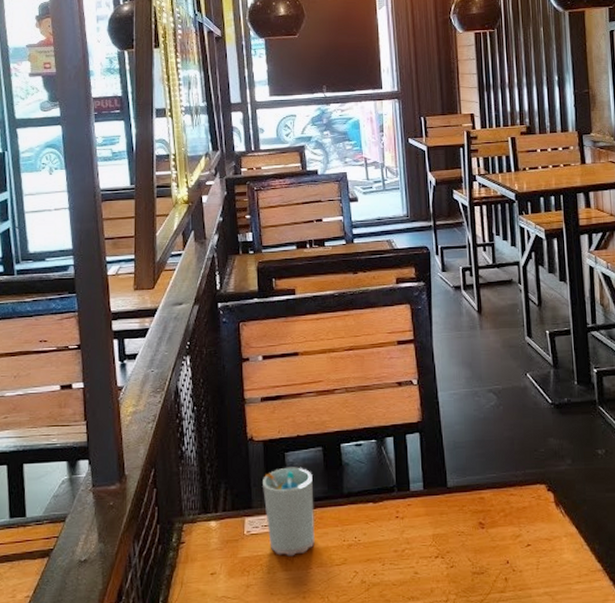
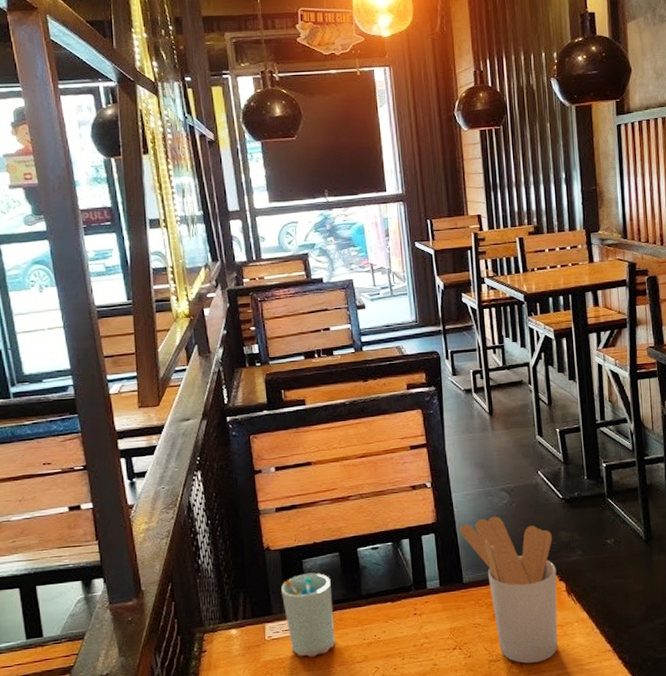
utensil holder: none [445,418,545,578] -> present [459,516,558,664]

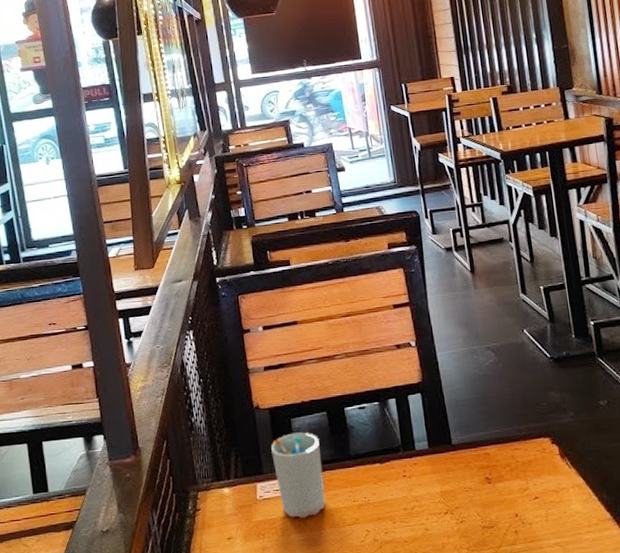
utensil holder: present [459,516,558,664] -> none [446,375,554,531]

